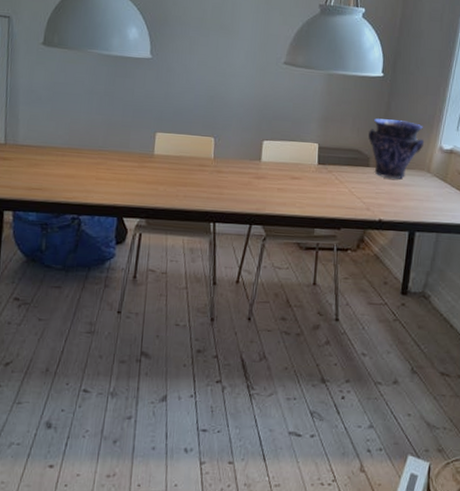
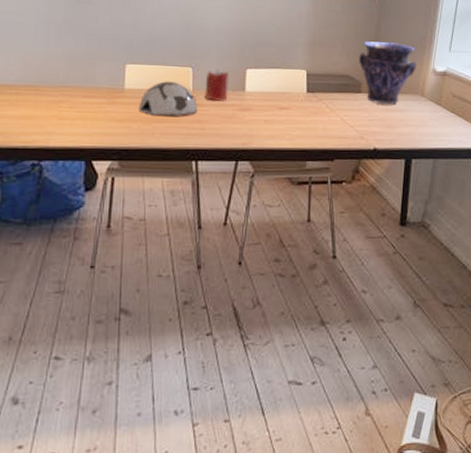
decorative bowl: none [165,149,217,183] -> present [138,81,197,117]
candle: none [224,139,247,170] -> present [204,69,229,102]

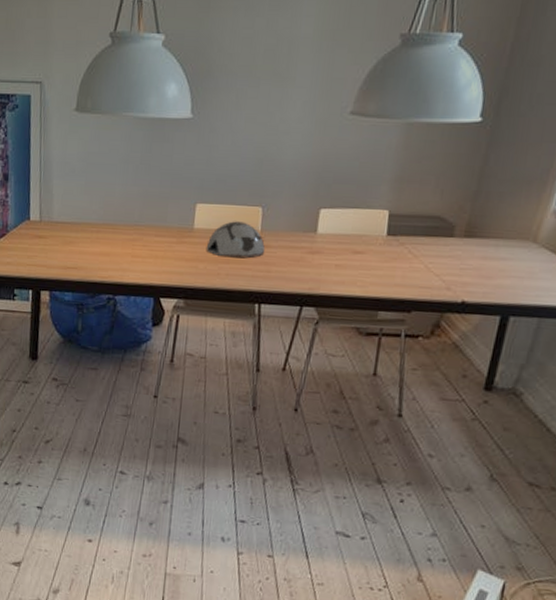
candle: present [204,69,229,102] -> none [272,208,301,244]
vase: present [359,41,417,105] -> none [455,176,533,252]

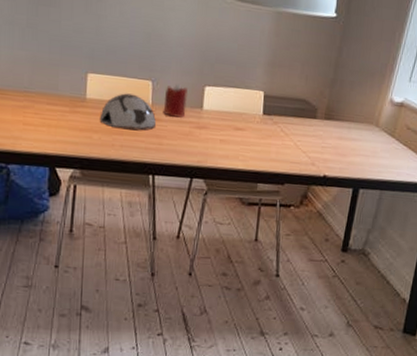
candle: none [272,208,301,244] -> present [163,84,188,119]

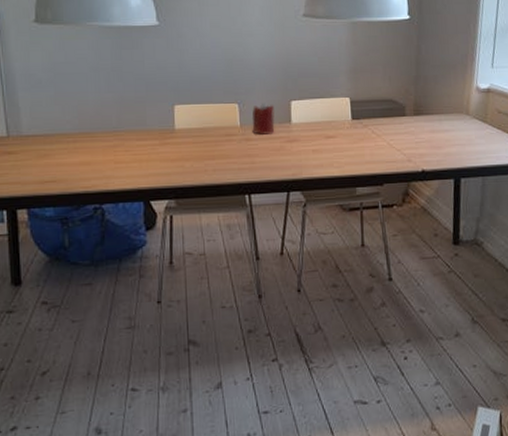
decorative bowl: present [99,93,156,131] -> none [190,118,246,154]

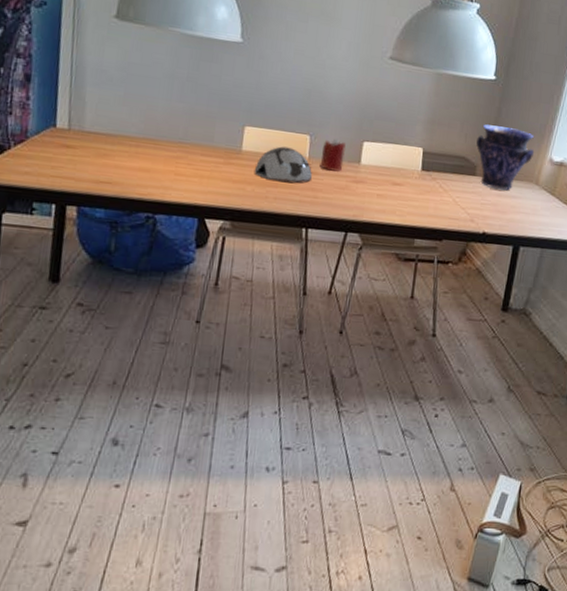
decorative bowl: none [190,118,246,154] -> present [254,146,312,184]
vase: none [401,63,460,126] -> present [476,124,535,191]

